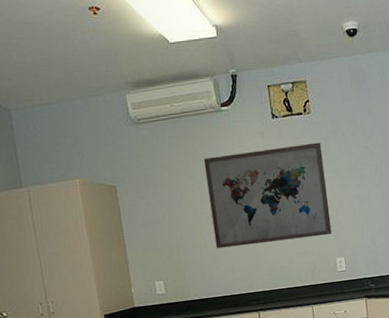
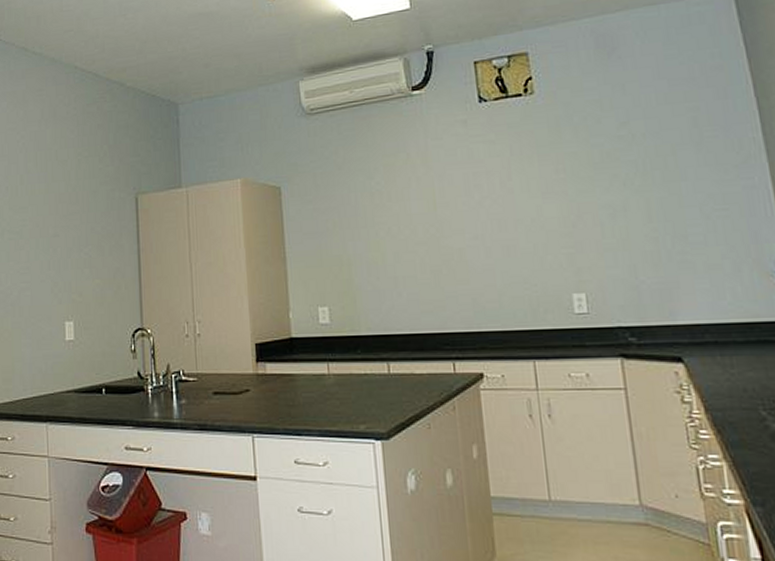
wall art: present [203,142,332,249] -> none [386,131,566,270]

